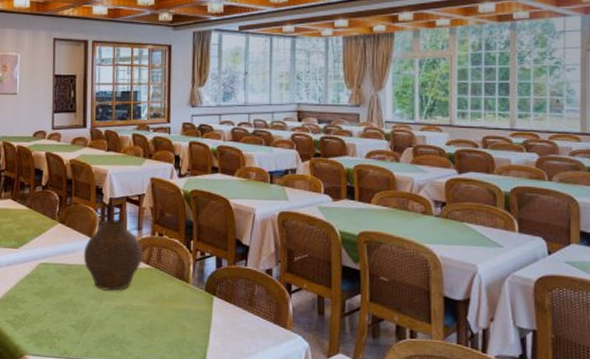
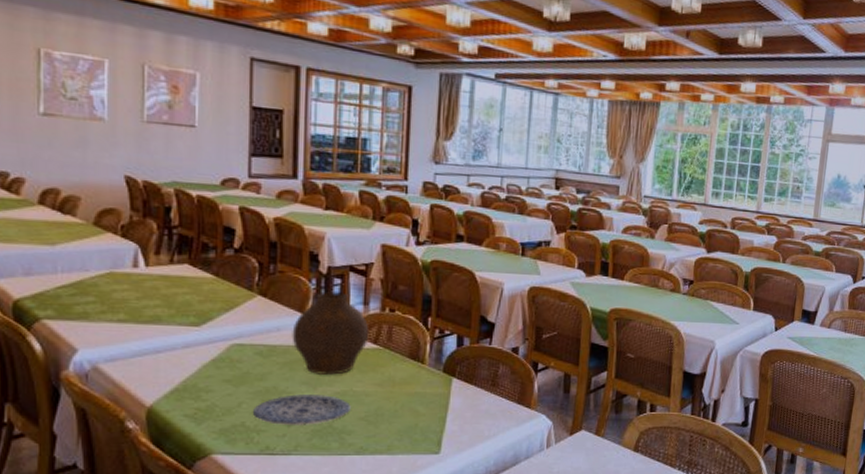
plate: none [55,307,129,335] -> present [253,394,351,425]

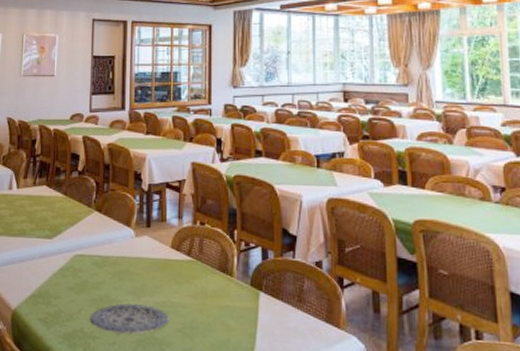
vase: present [292,292,369,375] -> none [120,207,184,286]

